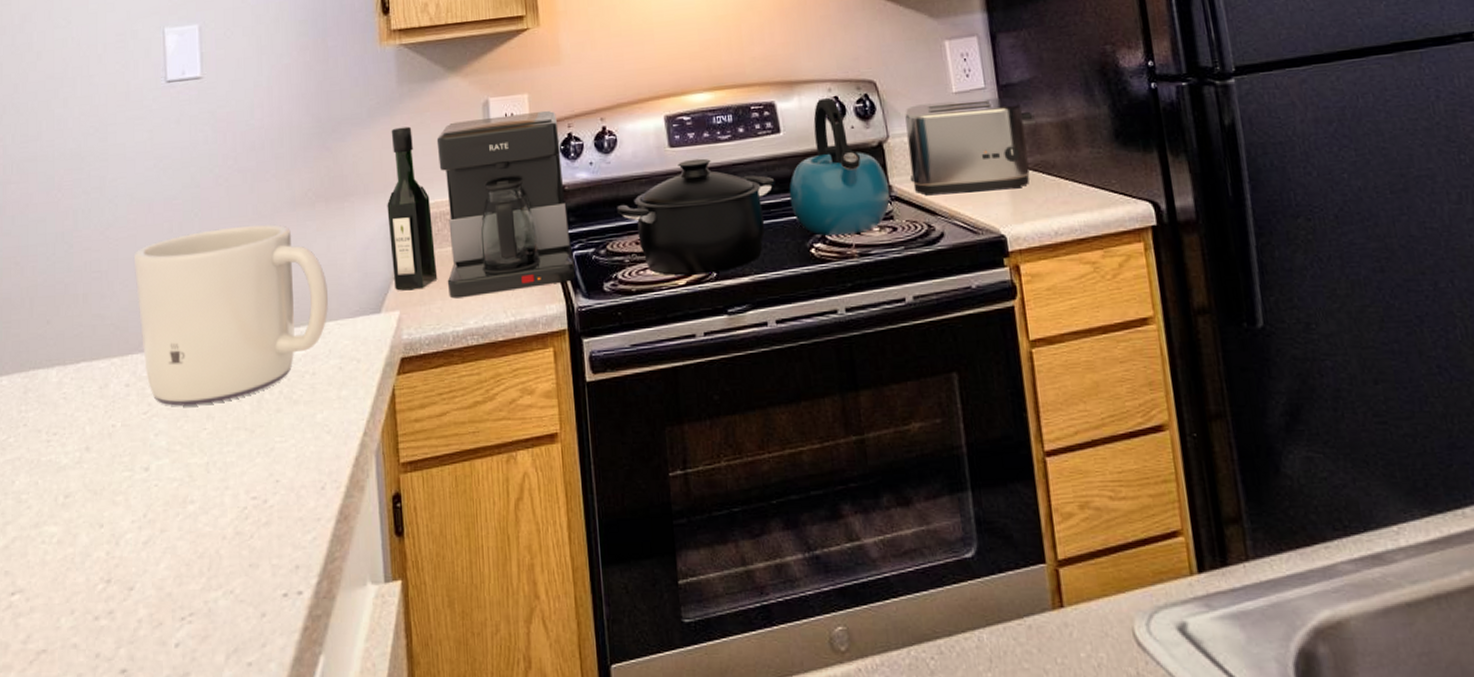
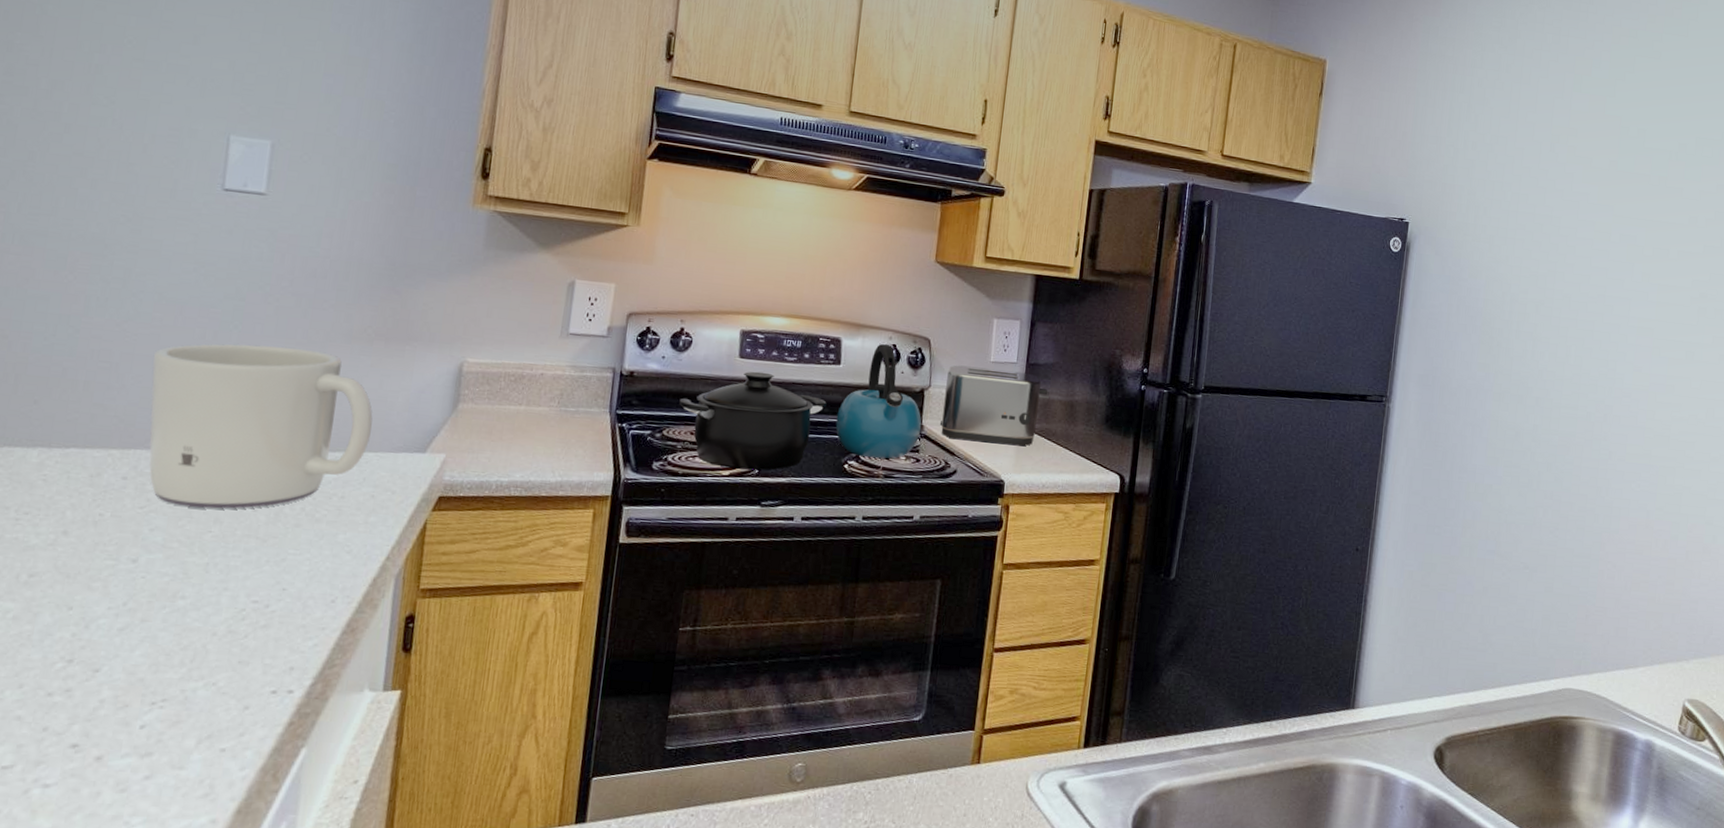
bottle: present [387,126,438,291] -> none [444,287,497,439]
coffee maker: present [436,110,576,299] -> none [499,294,639,456]

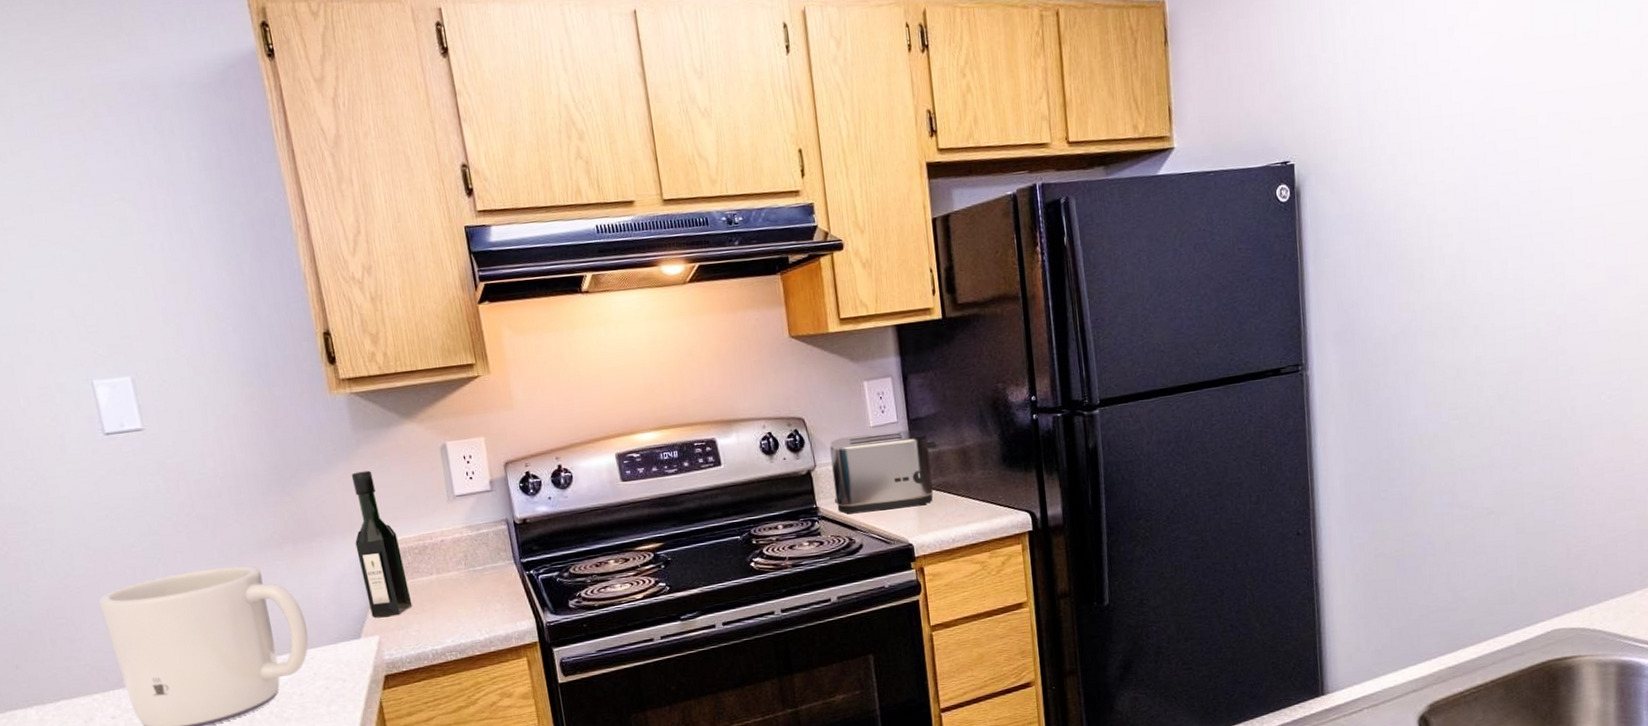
bottle: none [444,287,497,439] -> present [351,470,413,619]
saucepan: present [679,371,827,470] -> none [576,490,718,591]
kettle: present [835,344,922,460] -> none [730,434,818,552]

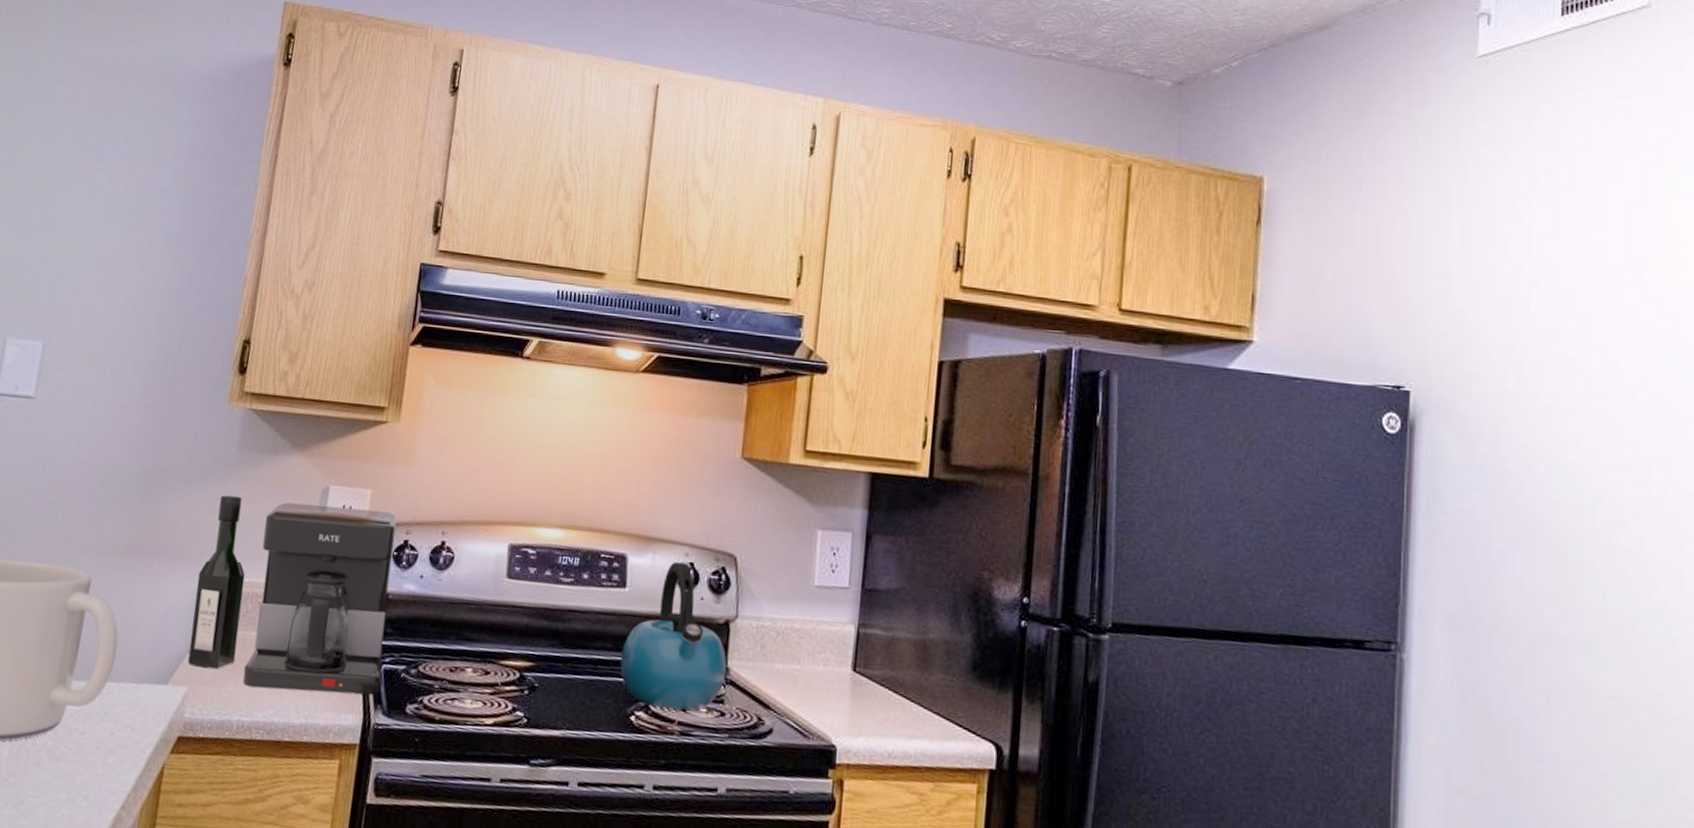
coffee maker: none [398,451,543,622] -> present [242,502,397,695]
kettle: none [730,434,818,552] -> present [620,562,727,711]
toaster: present [829,429,937,515] -> none [749,589,892,700]

